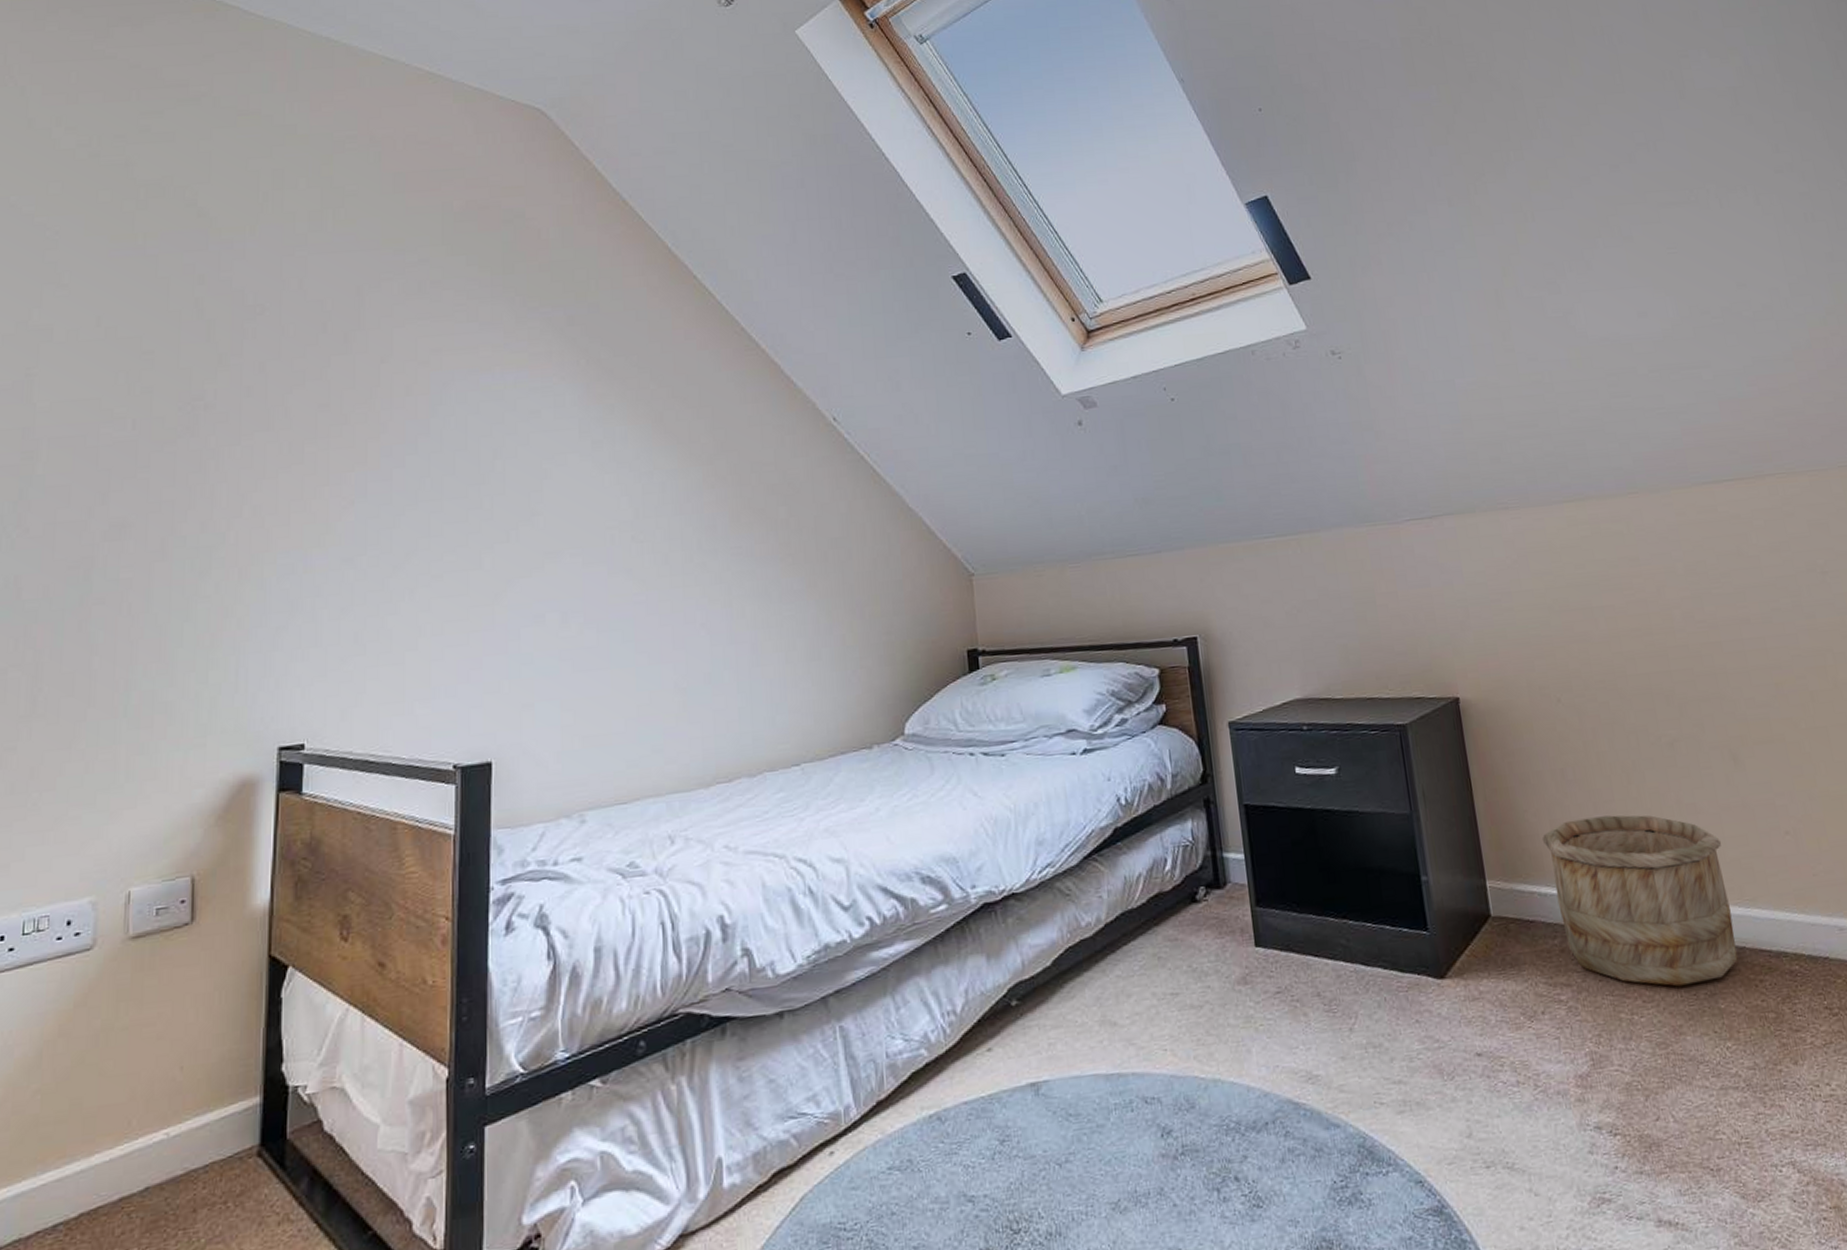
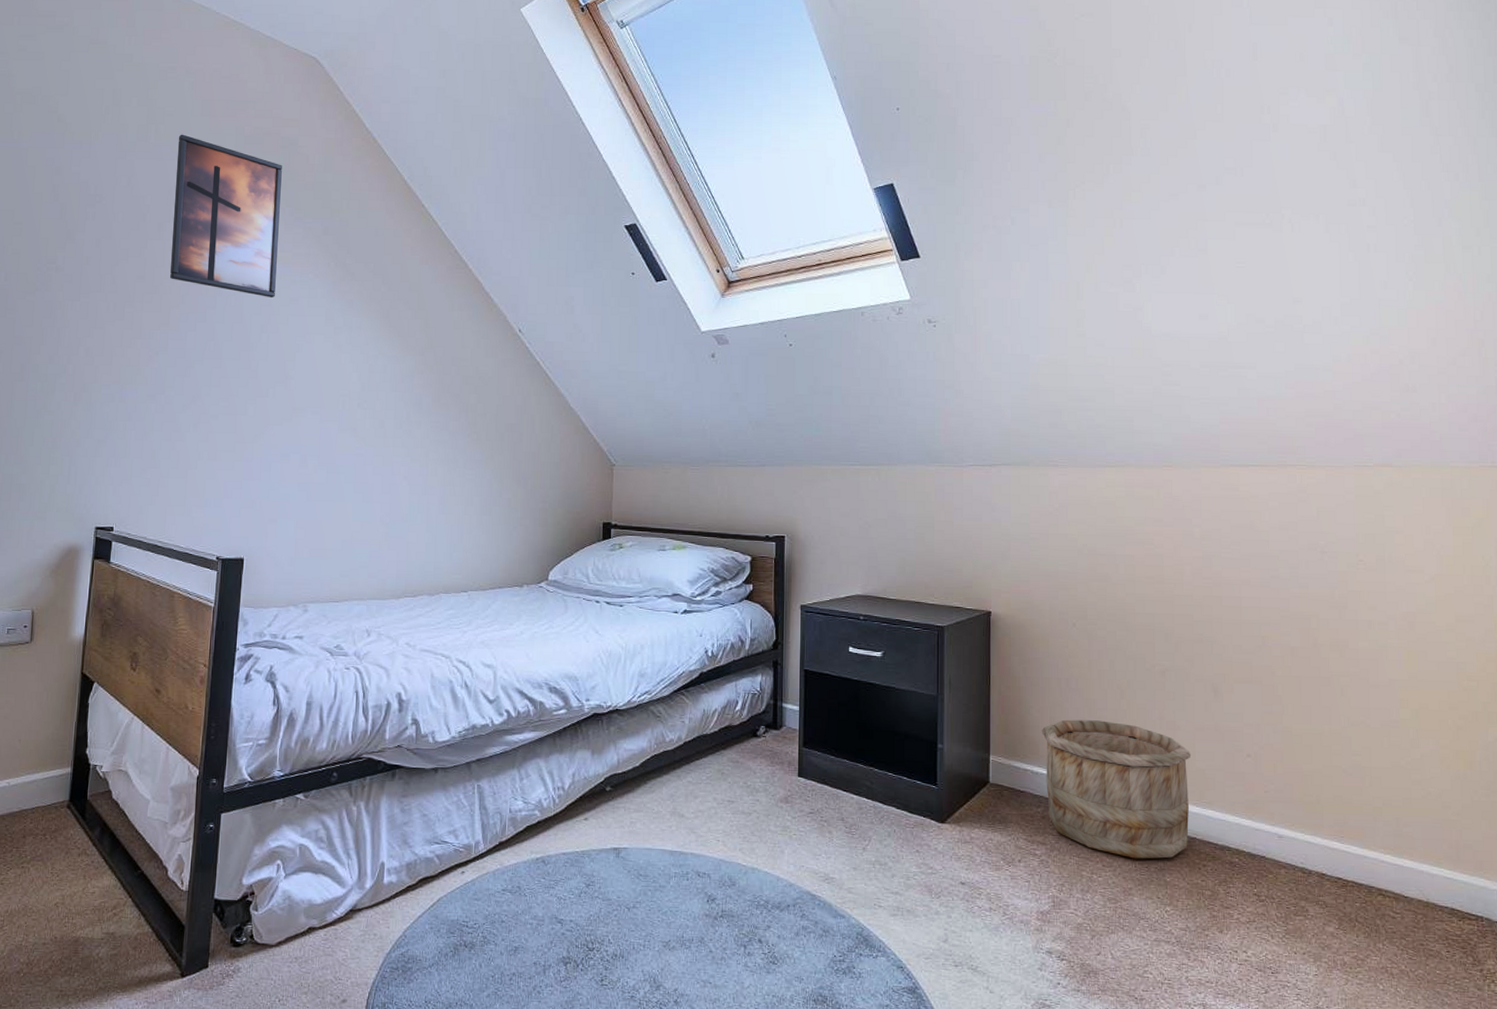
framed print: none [363,217,509,413] -> present [170,134,282,297]

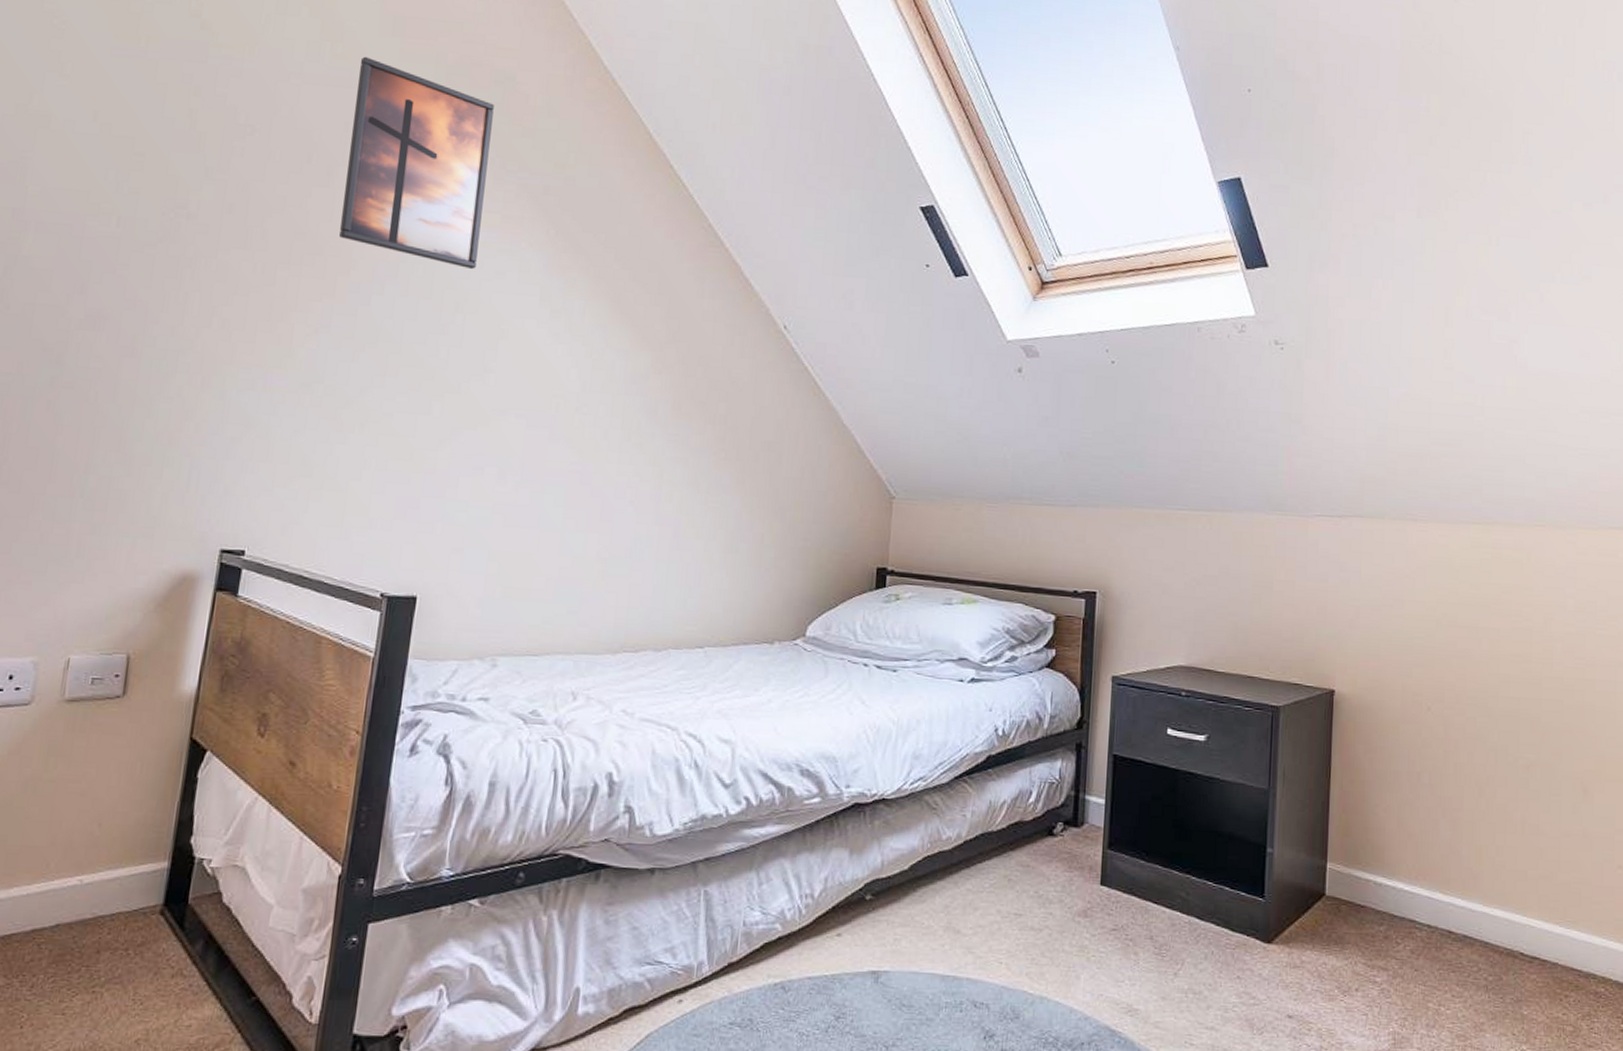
wooden bucket: present [1041,719,1192,859] -> none [1387,821,1556,988]

